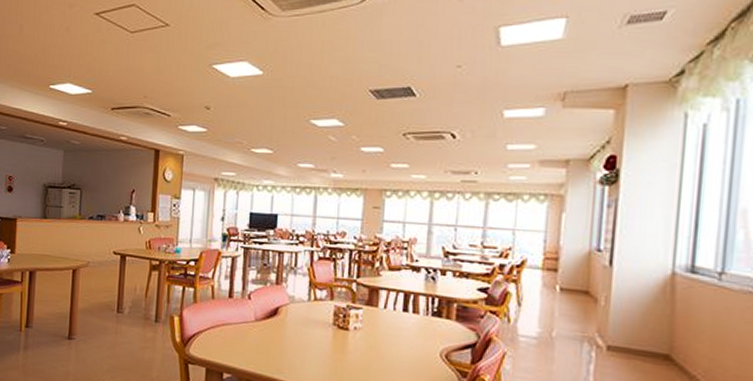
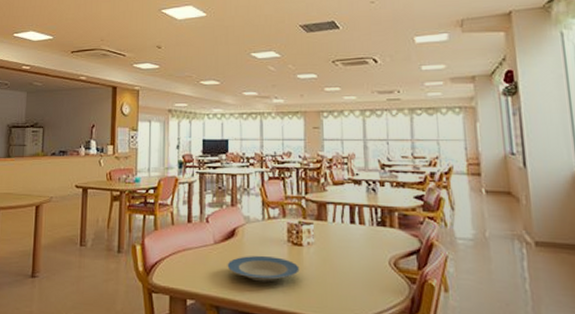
plate: none [267,335,343,363] -> present [227,255,300,282]

